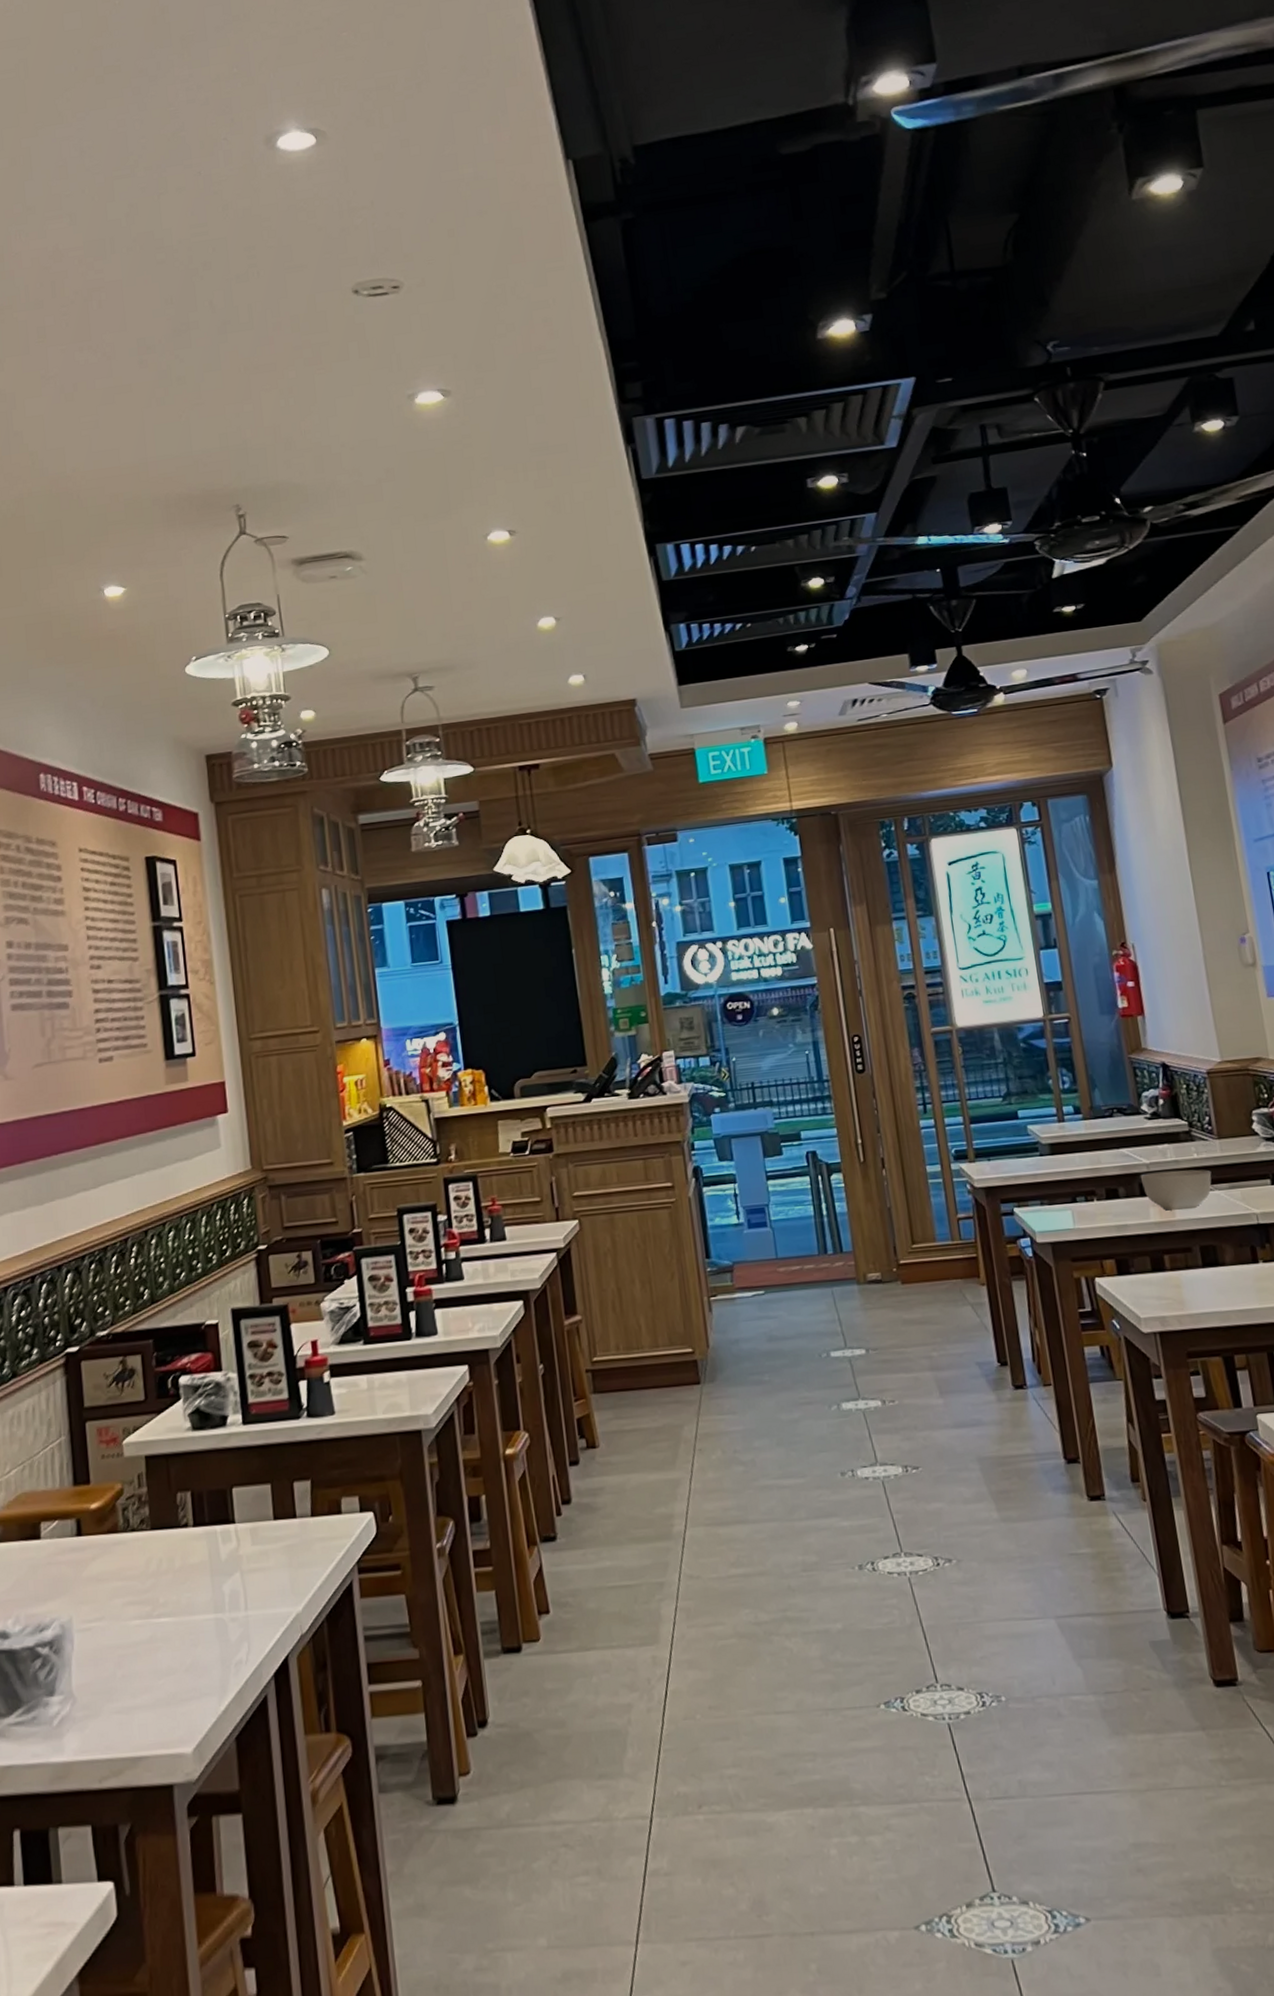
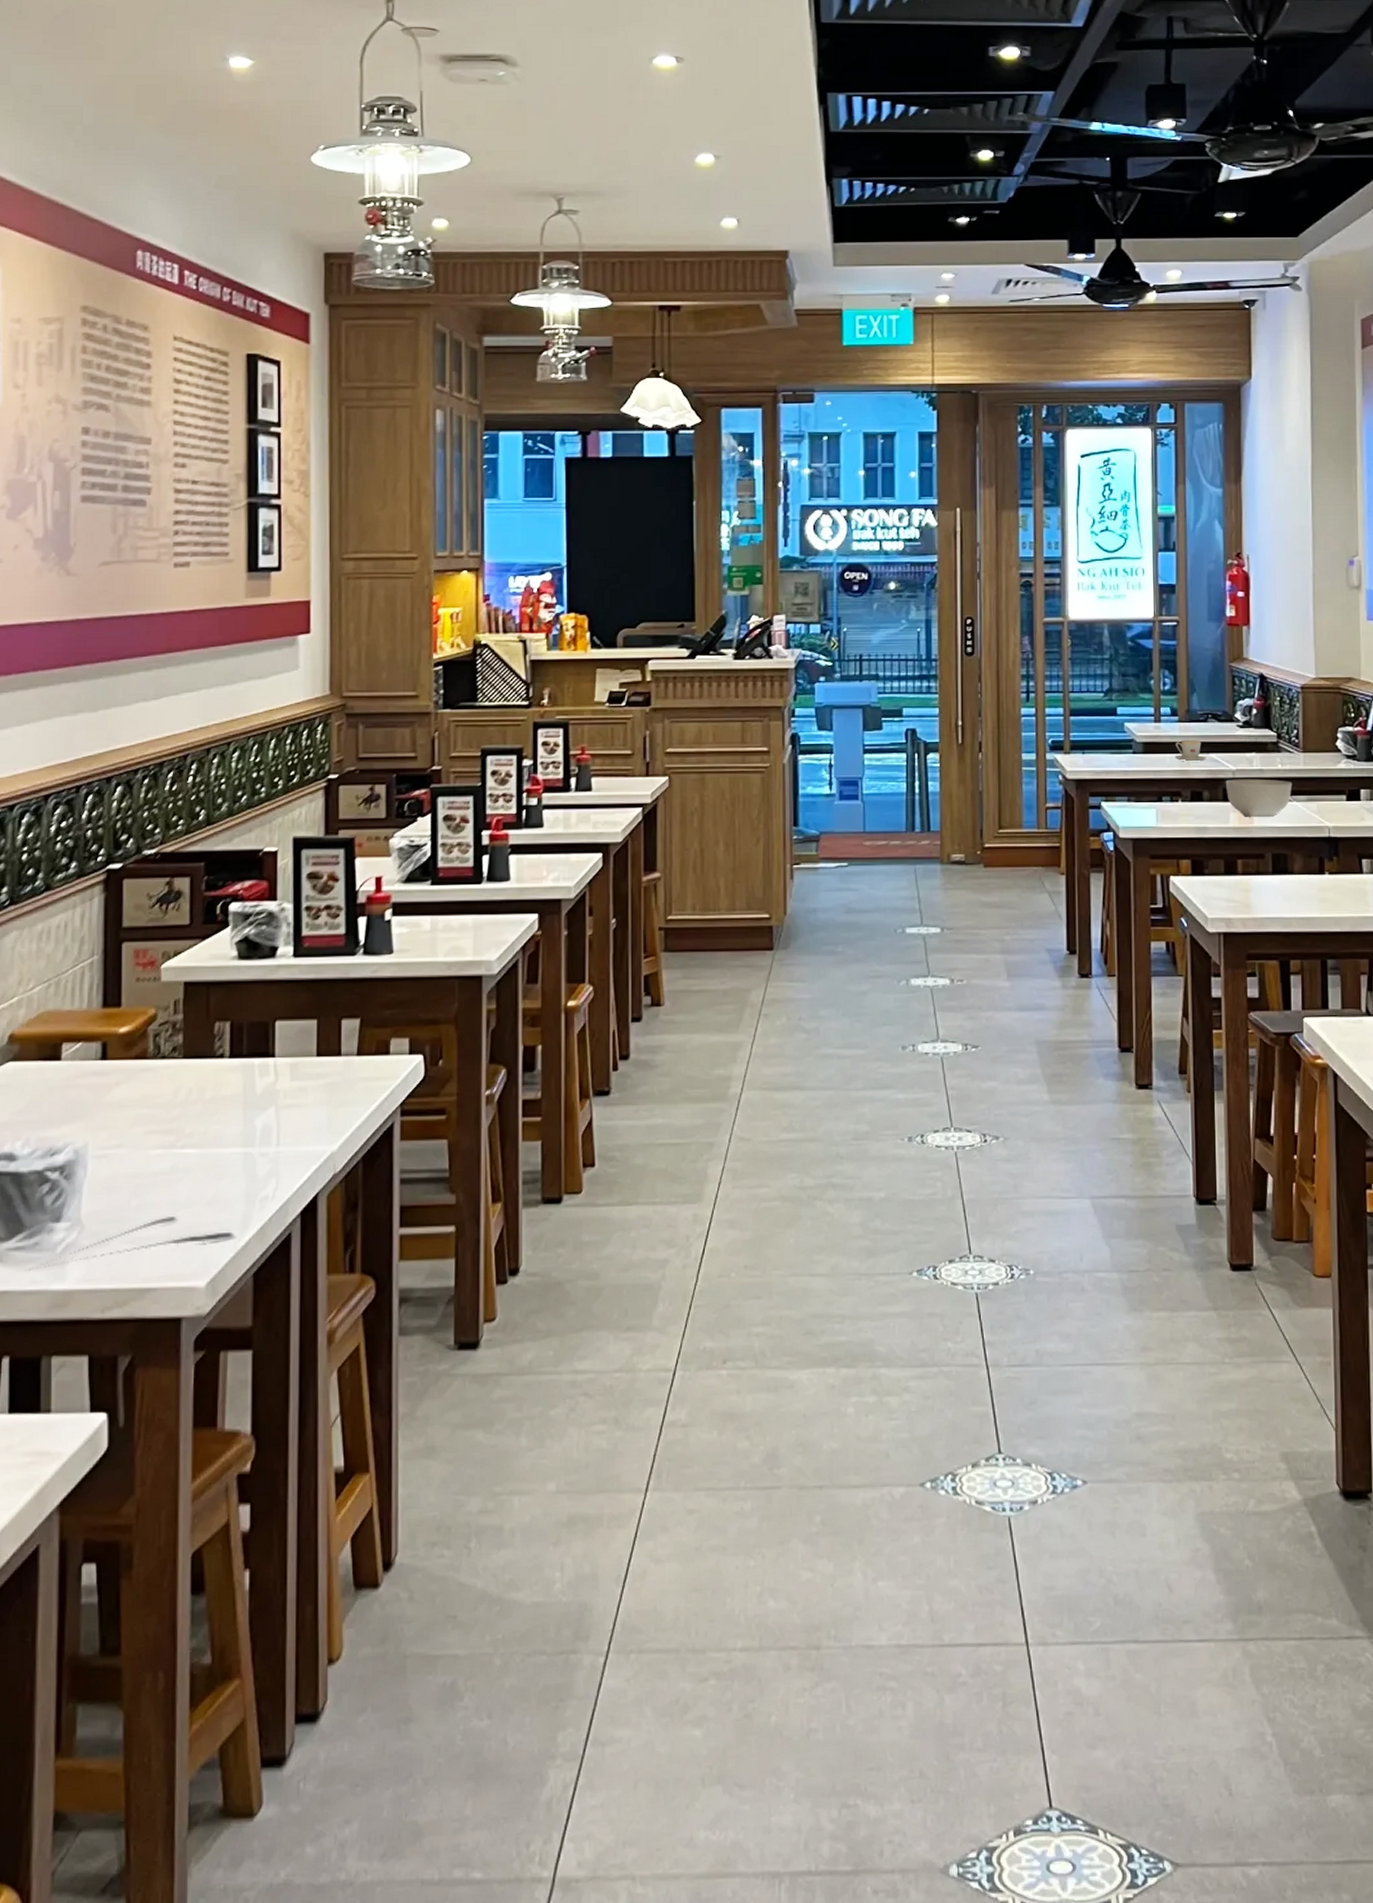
chopsticks: none [30,1685,215,1745] -> present [29,1217,235,1271]
teacup: none [1083,1136,1118,1160] -> present [1174,739,1207,763]

